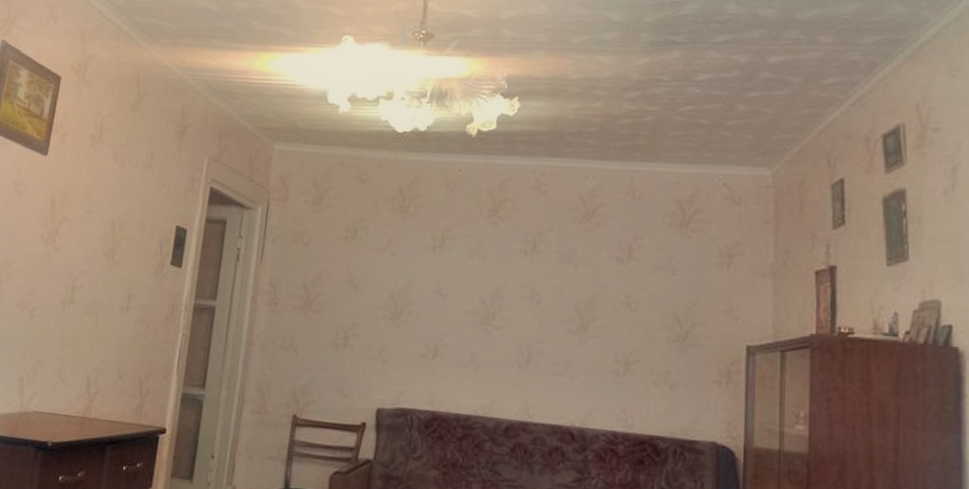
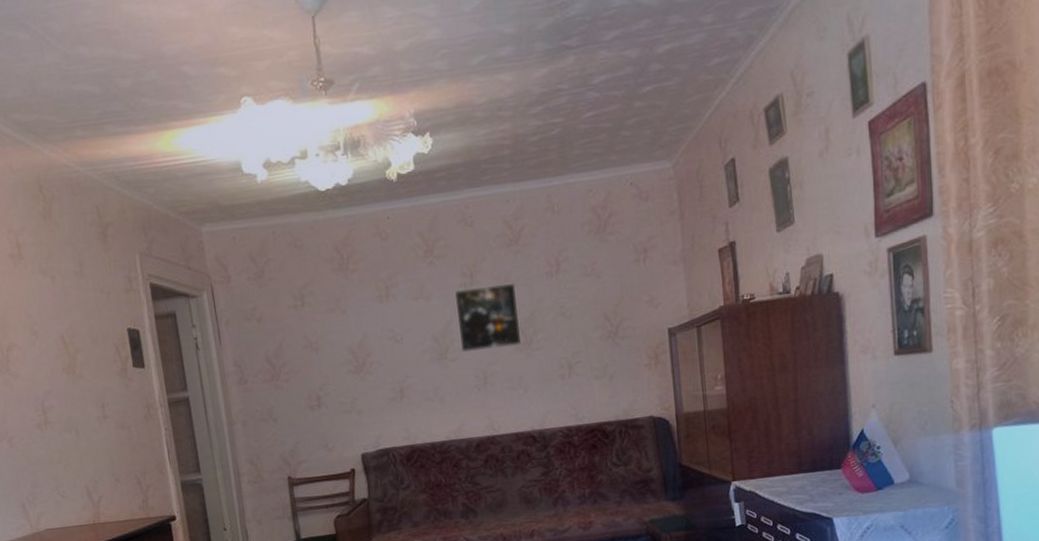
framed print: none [508,256,581,329] -> present [454,282,522,352]

